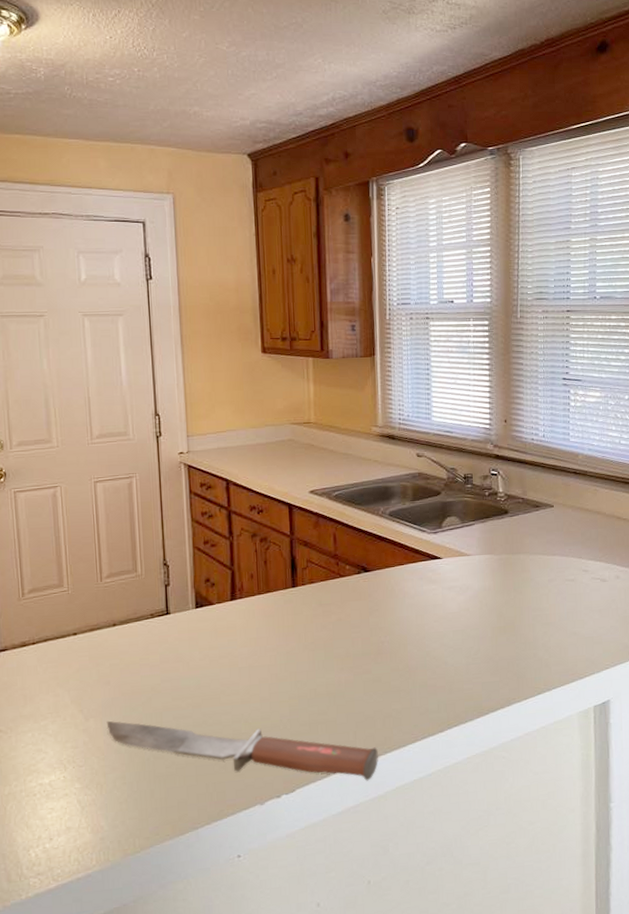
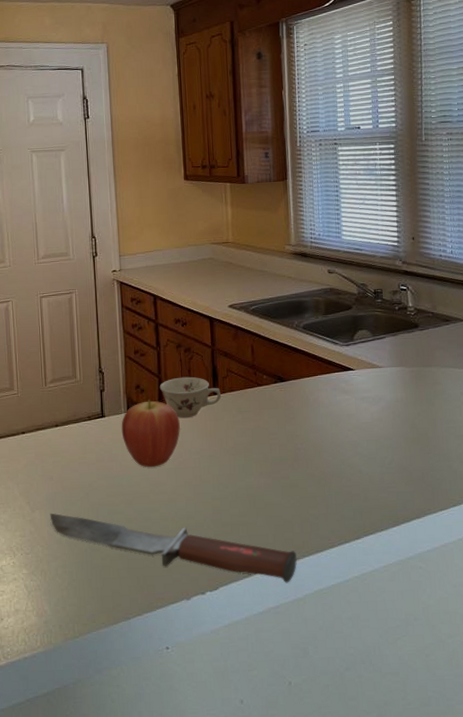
fruit: none [188,594,255,667] -> present [121,399,180,467]
teacup: none [232,568,301,614] -> present [159,376,222,419]

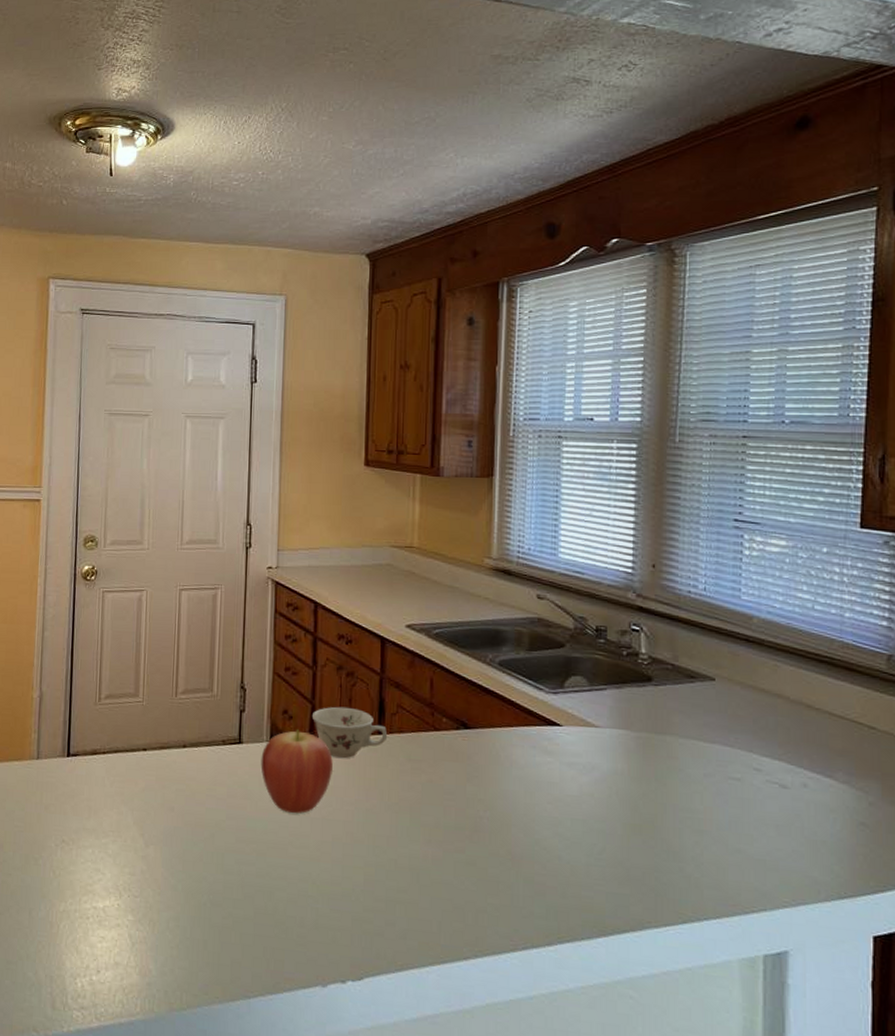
knife: present [50,513,298,583] -> none [166,851,468,988]

